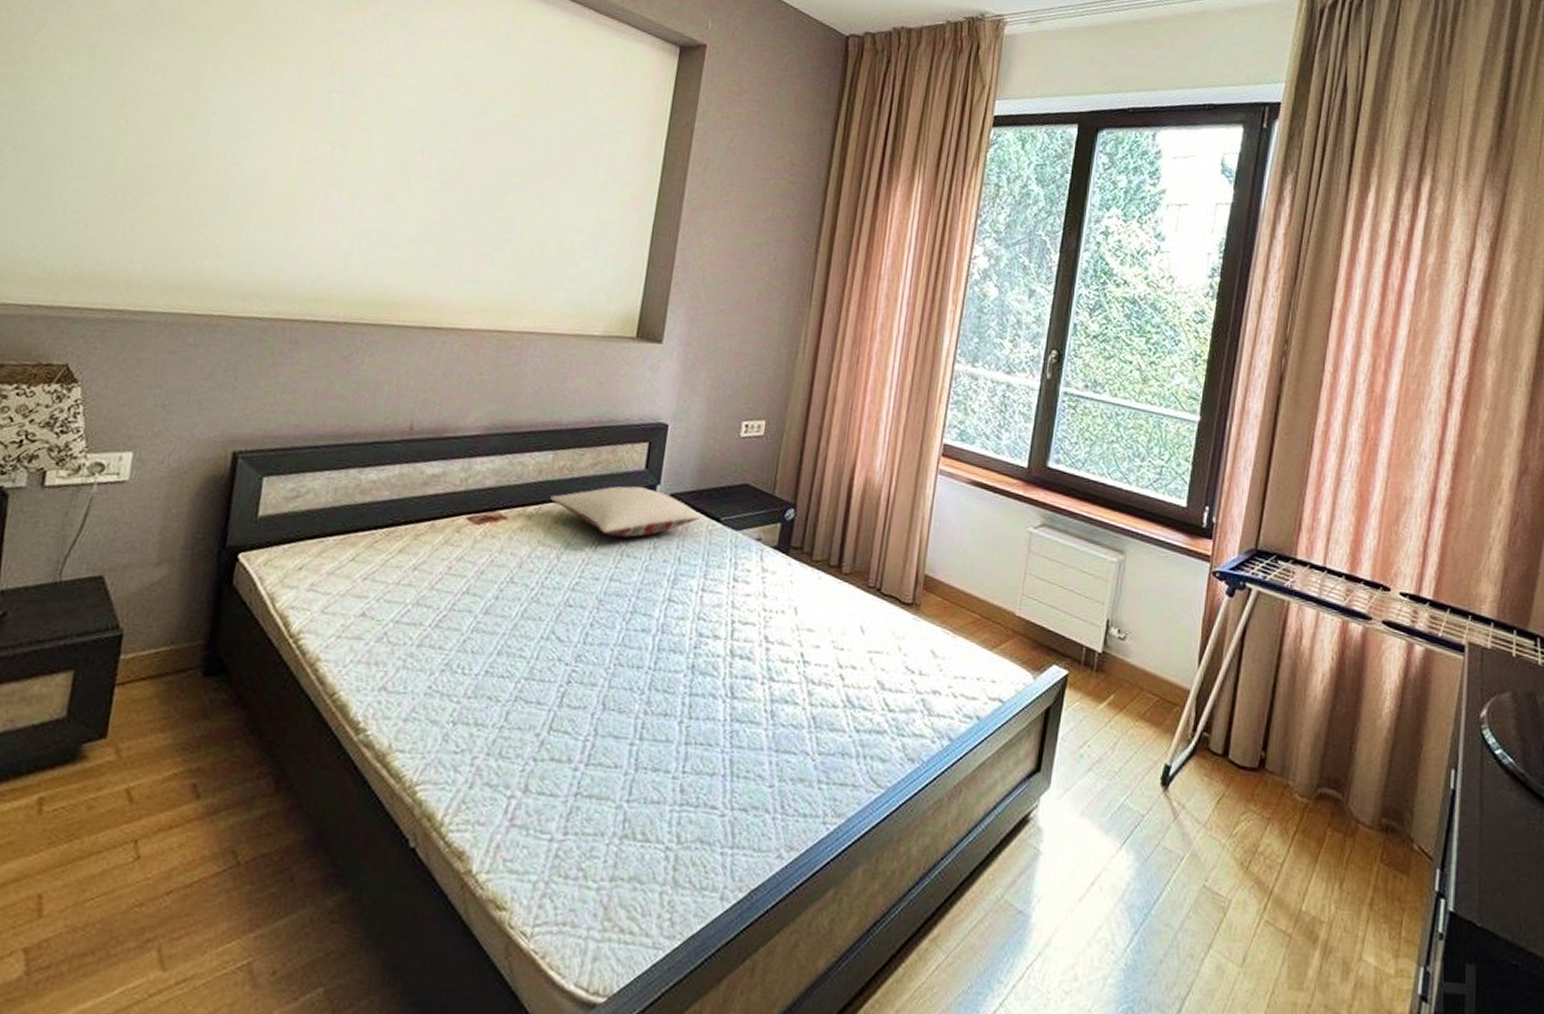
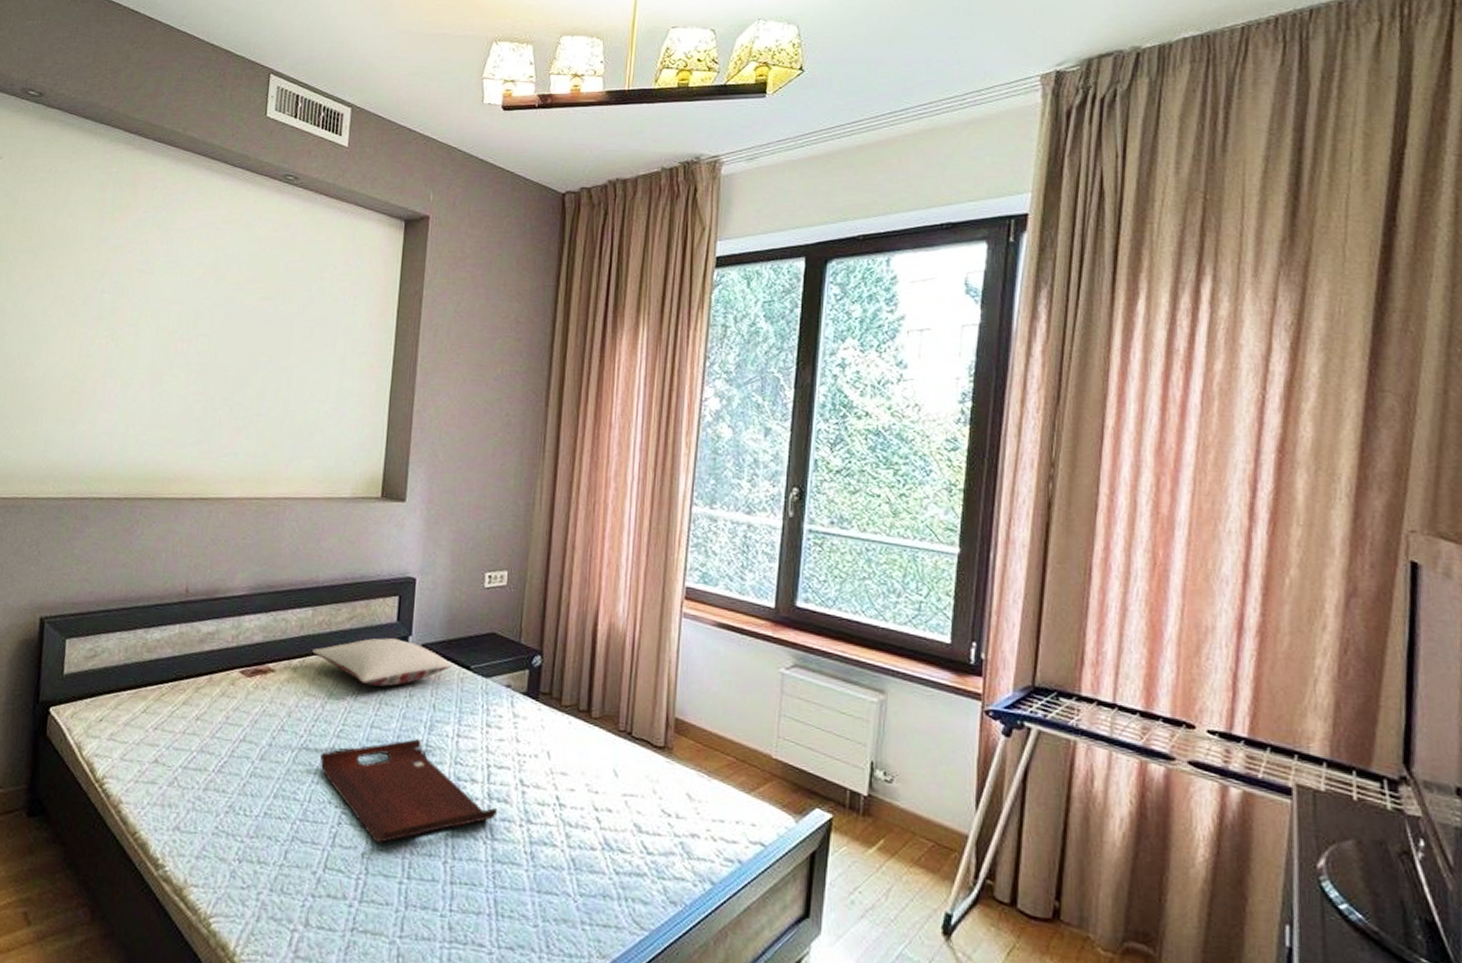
serving tray: none [551,593,740,703] -> present [320,739,498,843]

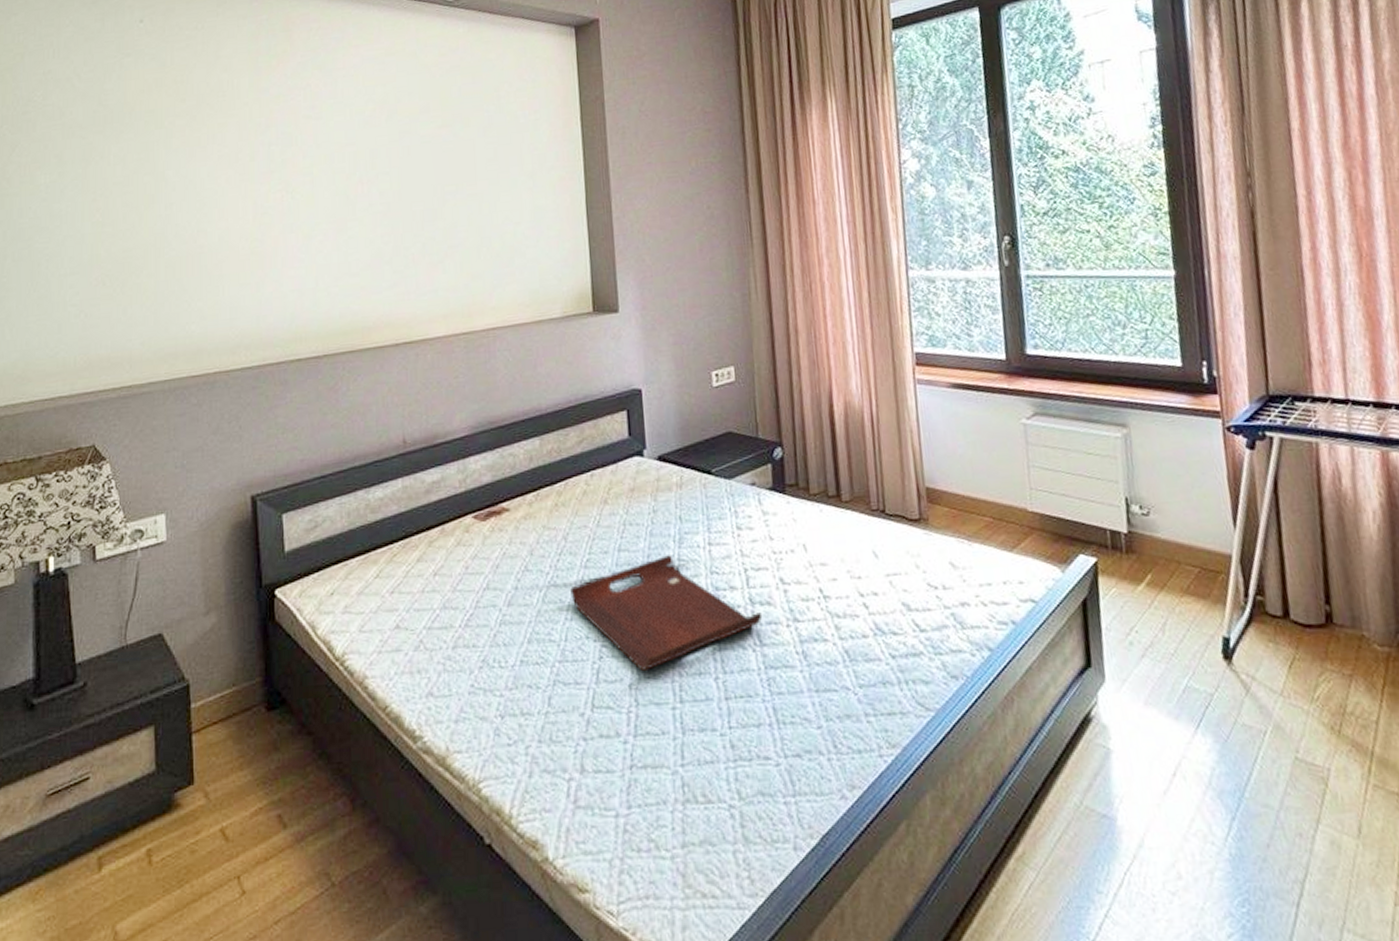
pillow: present [312,637,453,687] -> none [546,453,693,508]

